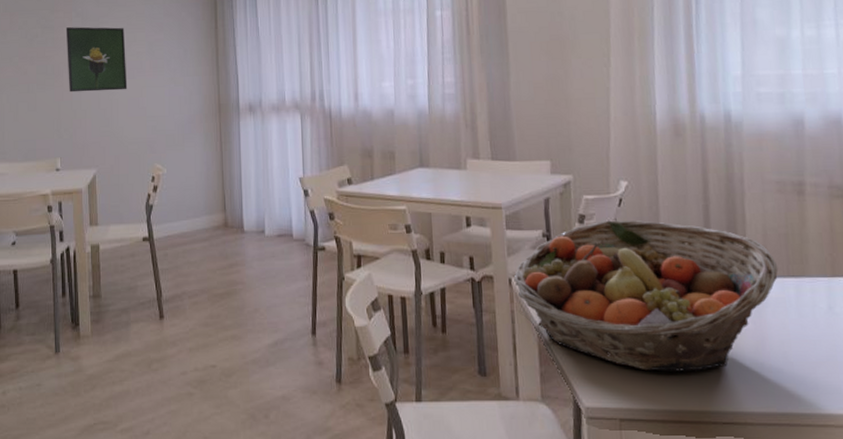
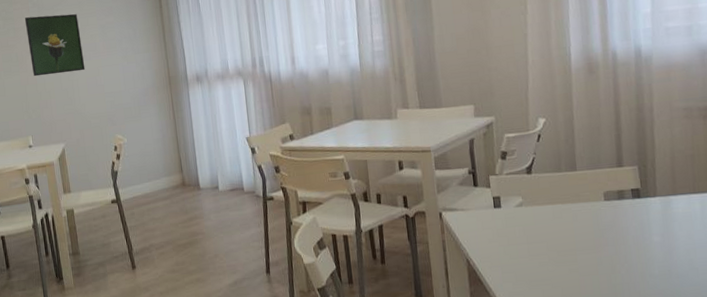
fruit basket: present [514,220,779,372] -> none [444,153,685,284]

